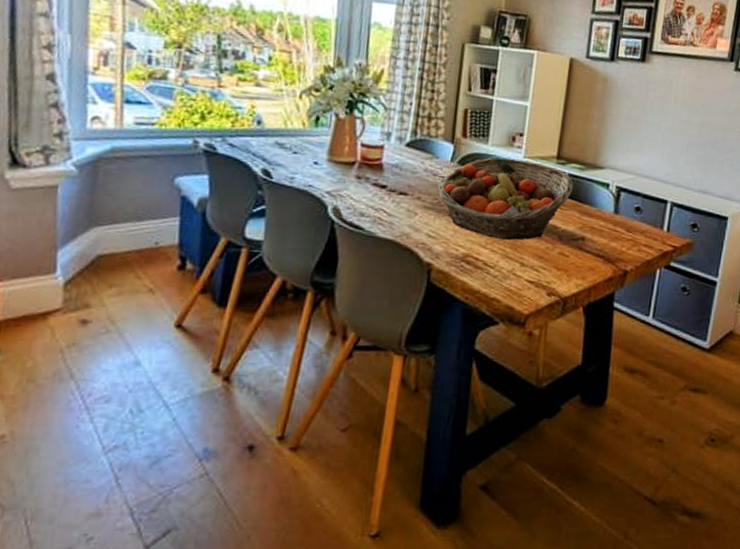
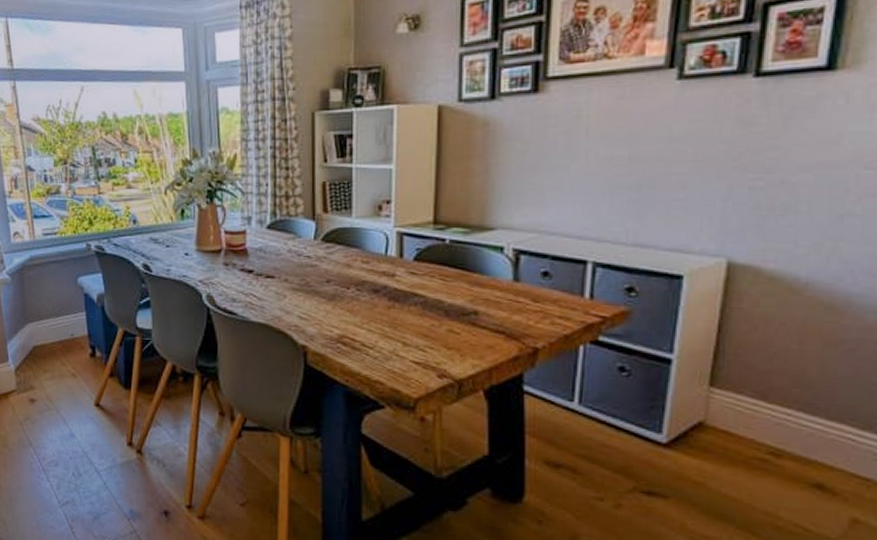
fruit basket: present [437,157,574,240] -> none [303,229,458,318]

